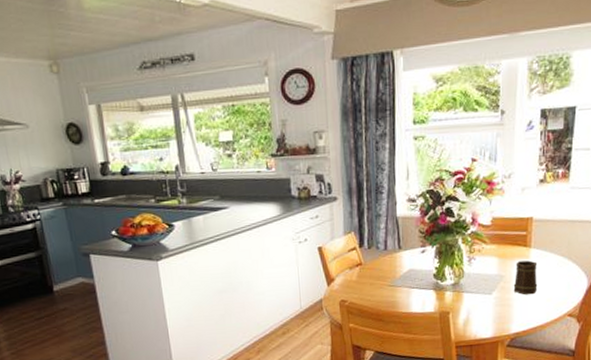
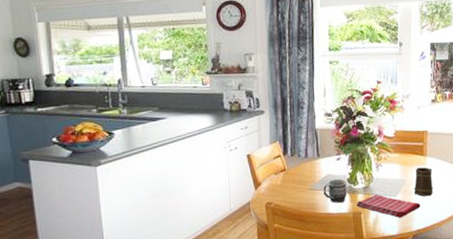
mug: none [405,274,433,301] -> present [323,179,347,203]
dish towel: none [443,292,521,319] -> present [356,194,421,218]

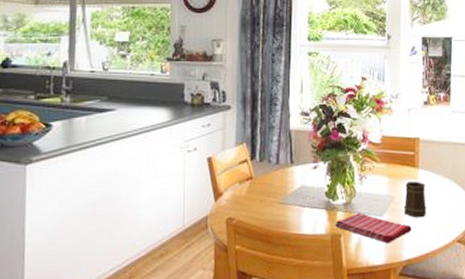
mug: present [323,179,347,203] -> none [296,191,324,222]

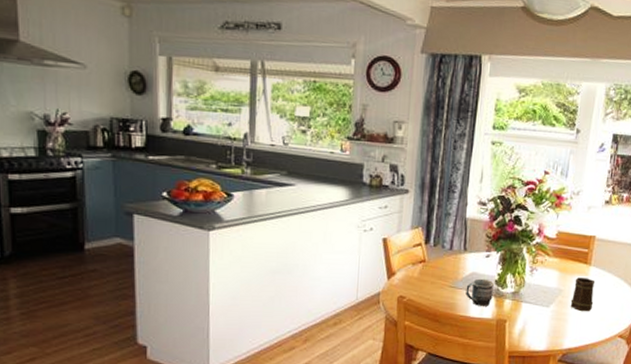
mug: none [296,191,324,222] -> present [466,278,494,306]
dish towel: present [335,213,412,244] -> none [502,302,576,333]

